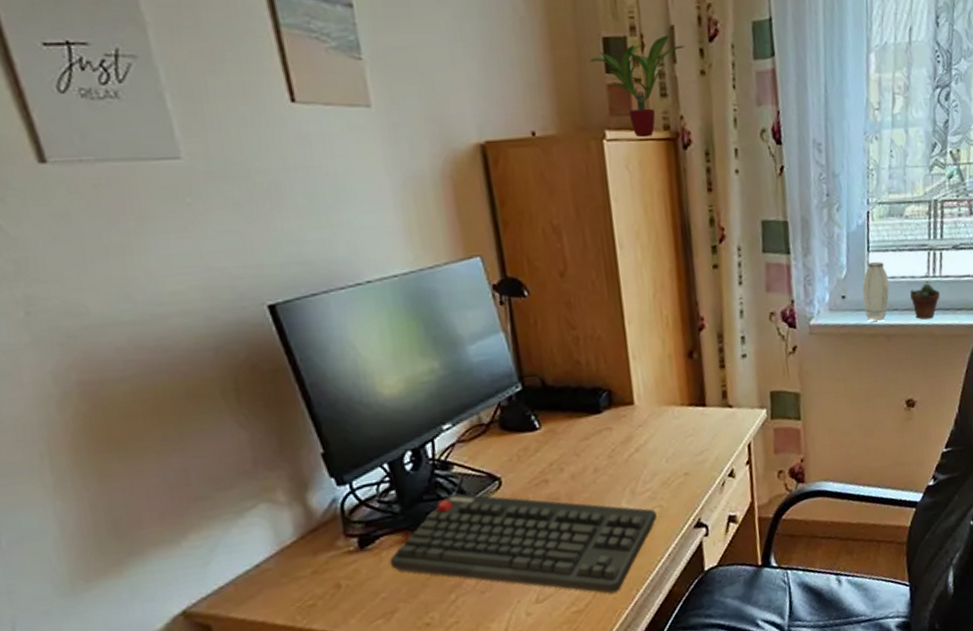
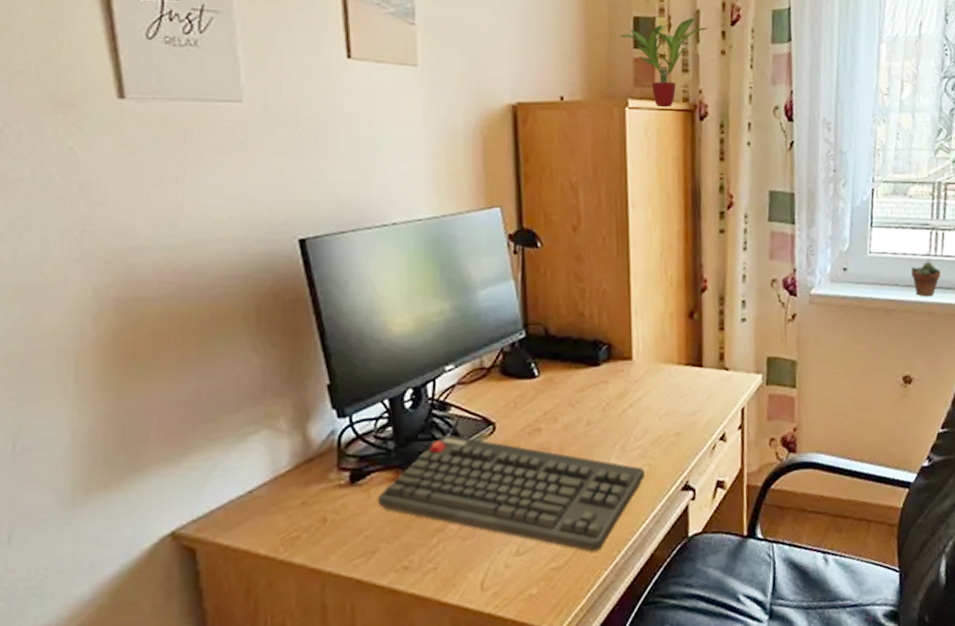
vase: present [862,262,890,322] -> none [863,238,891,296]

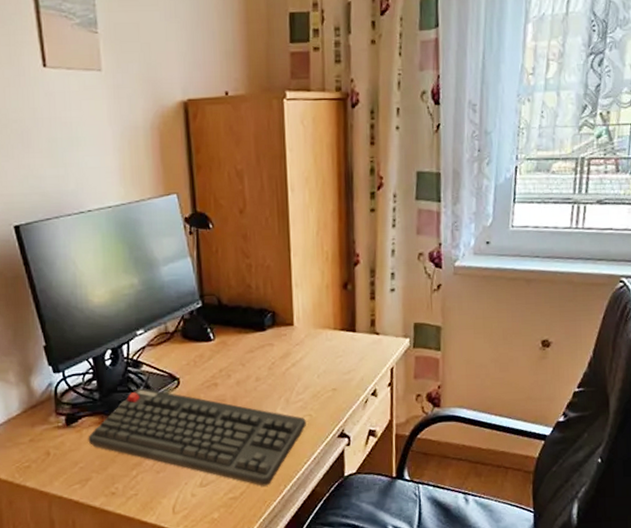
potted plant: present [621,18,709,106] -> none [278,10,359,97]
succulent plant: present [911,250,941,298] -> none [552,223,581,268]

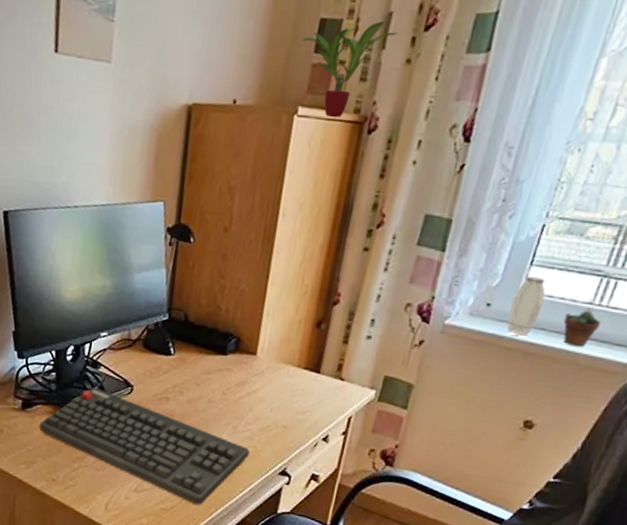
potted plant: none [278,10,359,97] -> present [303,21,399,117]
vase: none [506,212,532,267] -> present [507,277,546,338]
succulent plant: none [552,223,581,268] -> present [563,298,601,349]

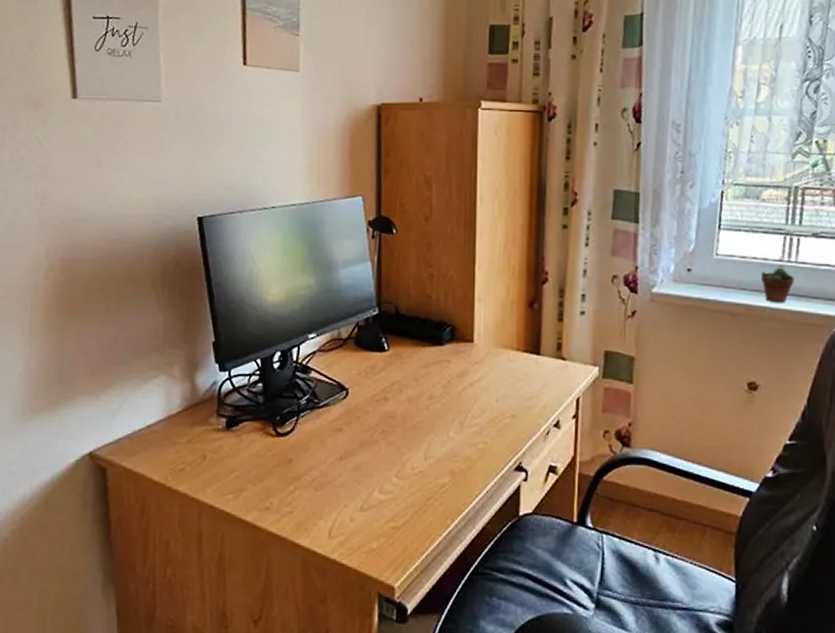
computer keyboard: present [39,387,250,505] -> none [247,394,480,518]
potted plant: present [303,21,399,117] -> none [477,25,561,108]
vase: present [507,277,546,338] -> none [709,240,739,299]

